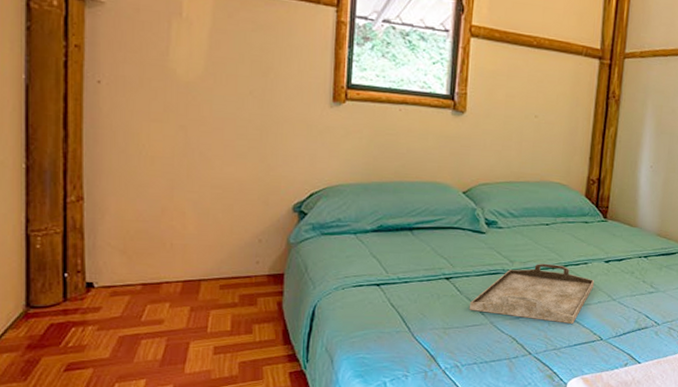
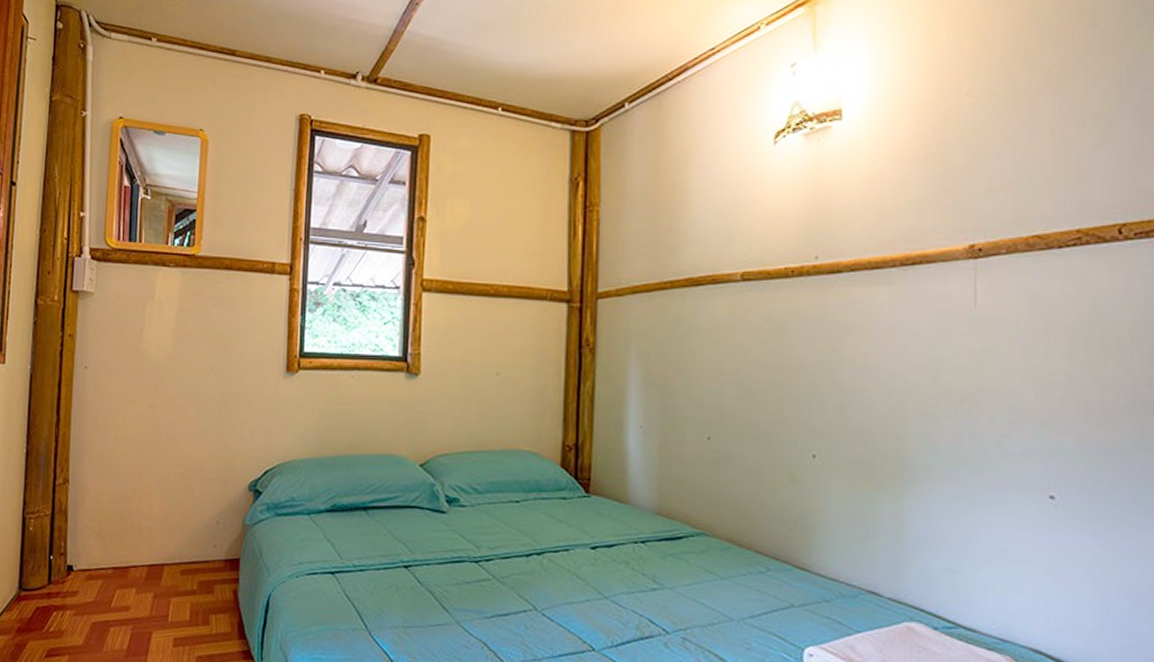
serving tray: present [470,263,595,324] -> none [432,549,580,627]

